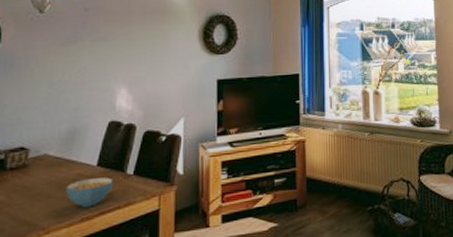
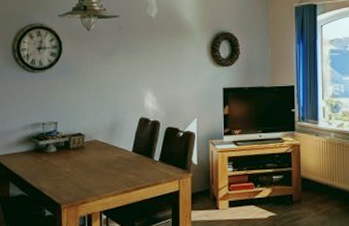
cereal bowl: present [65,177,113,208] -> none [111,161,144,183]

